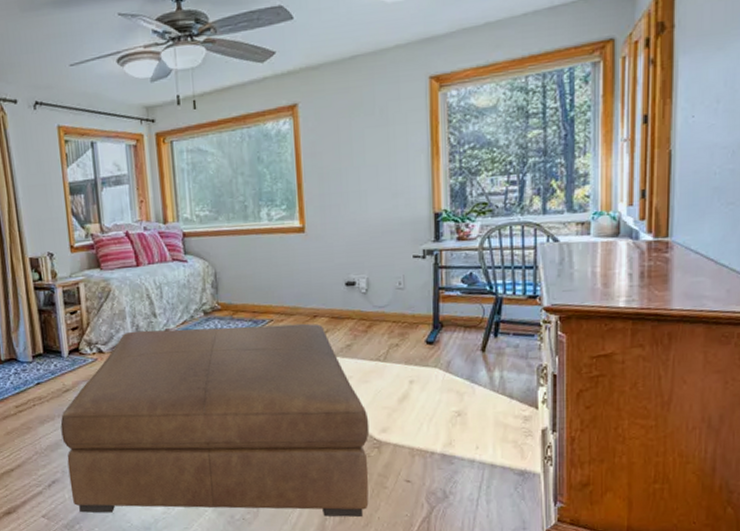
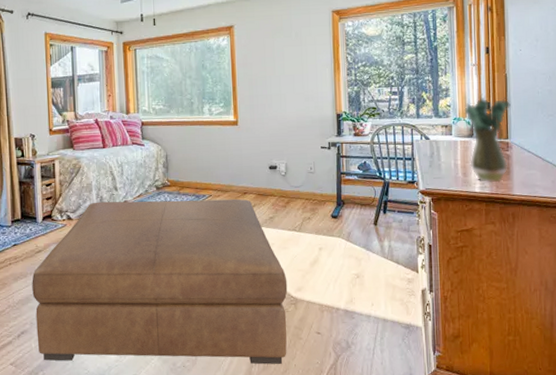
vase: none [609,179,674,295] -> present [464,94,511,183]

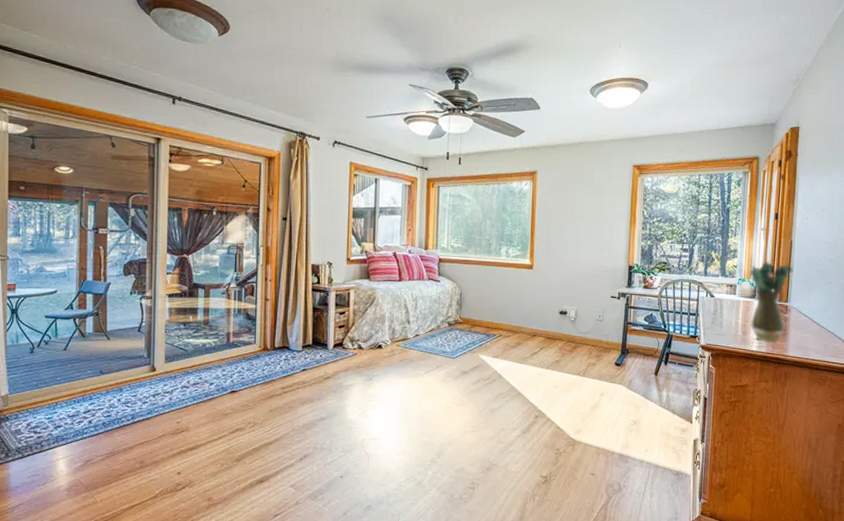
ottoman: present [32,199,288,365] -> none [318,333,568,502]

